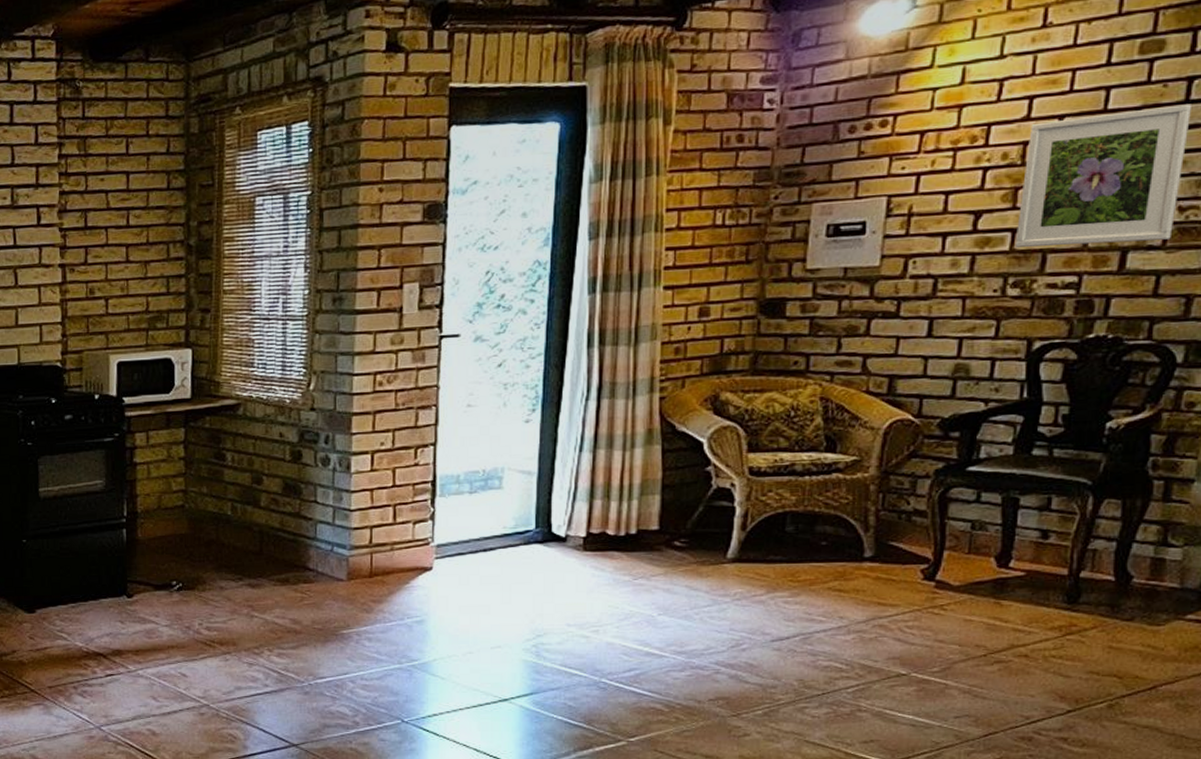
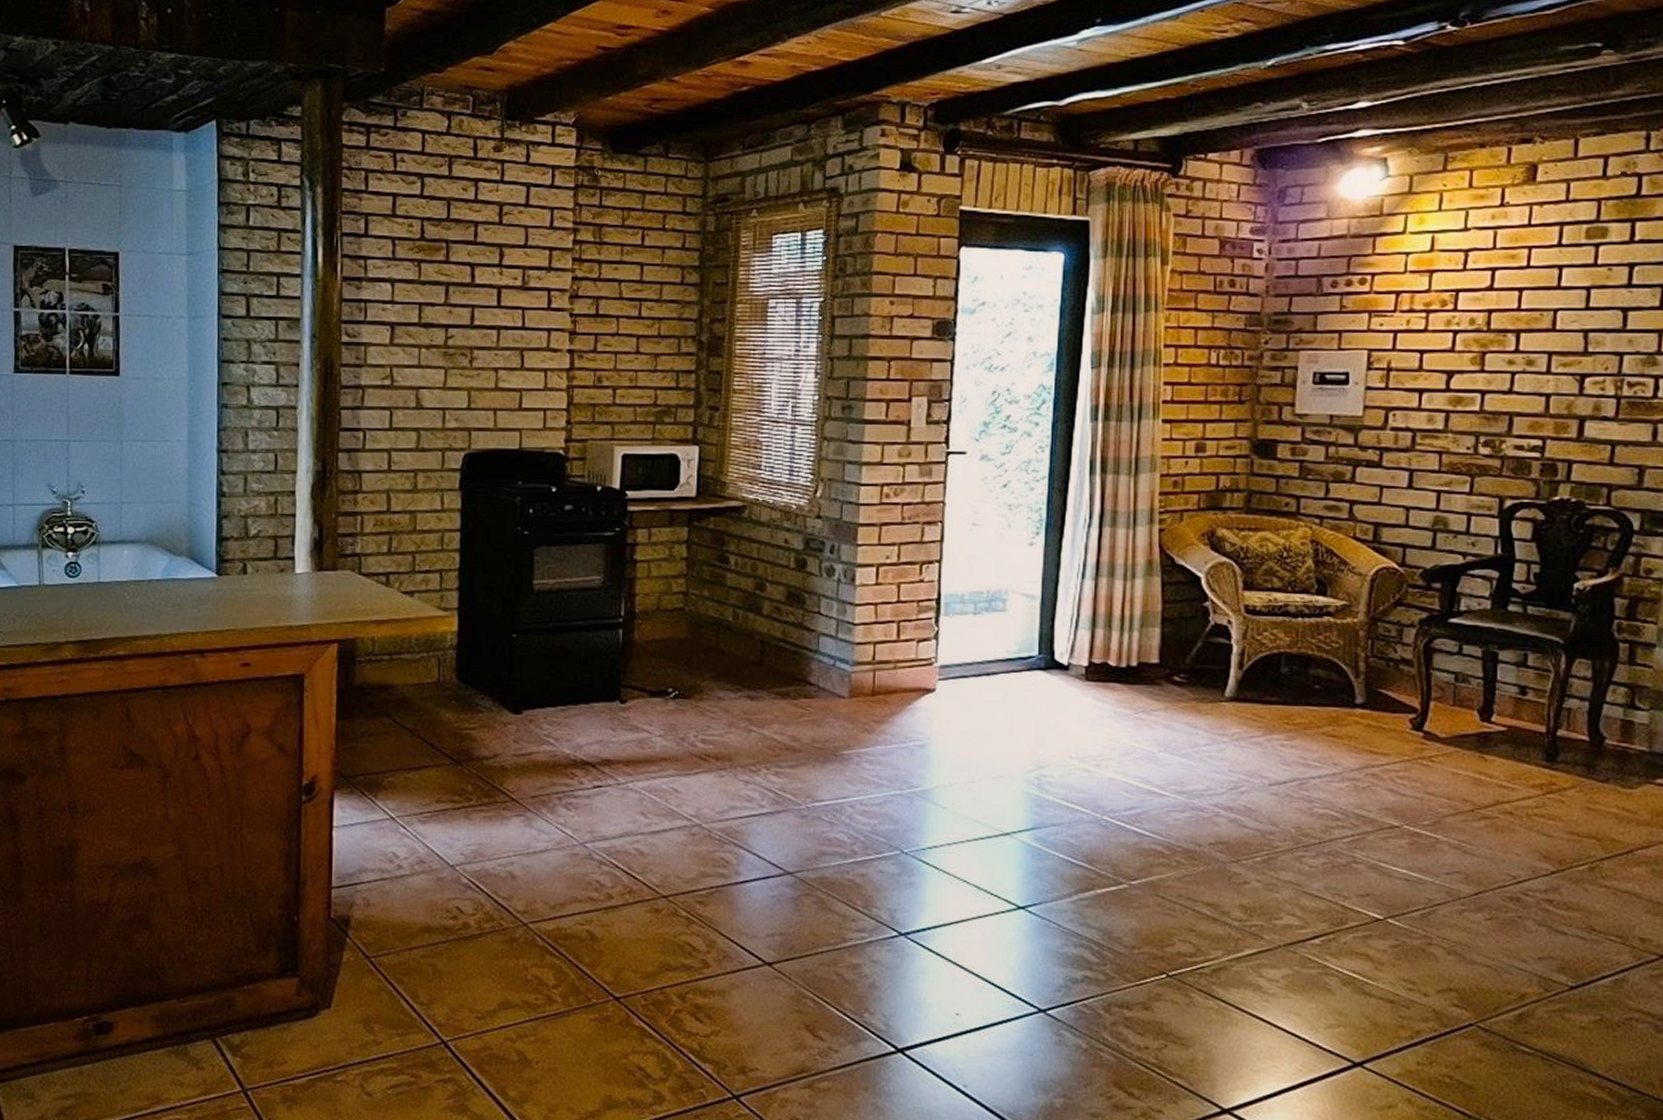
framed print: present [1014,104,1193,247] -> none [1484,288,1635,412]

